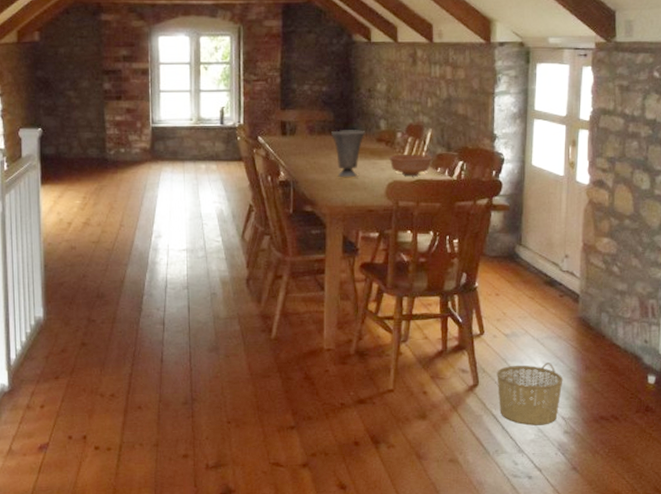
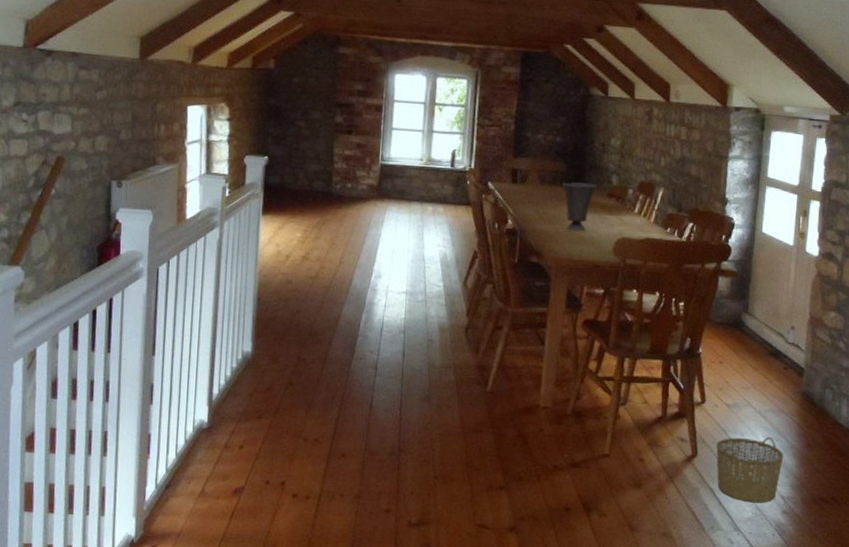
bowl: present [389,154,433,176] -> none [619,211,663,234]

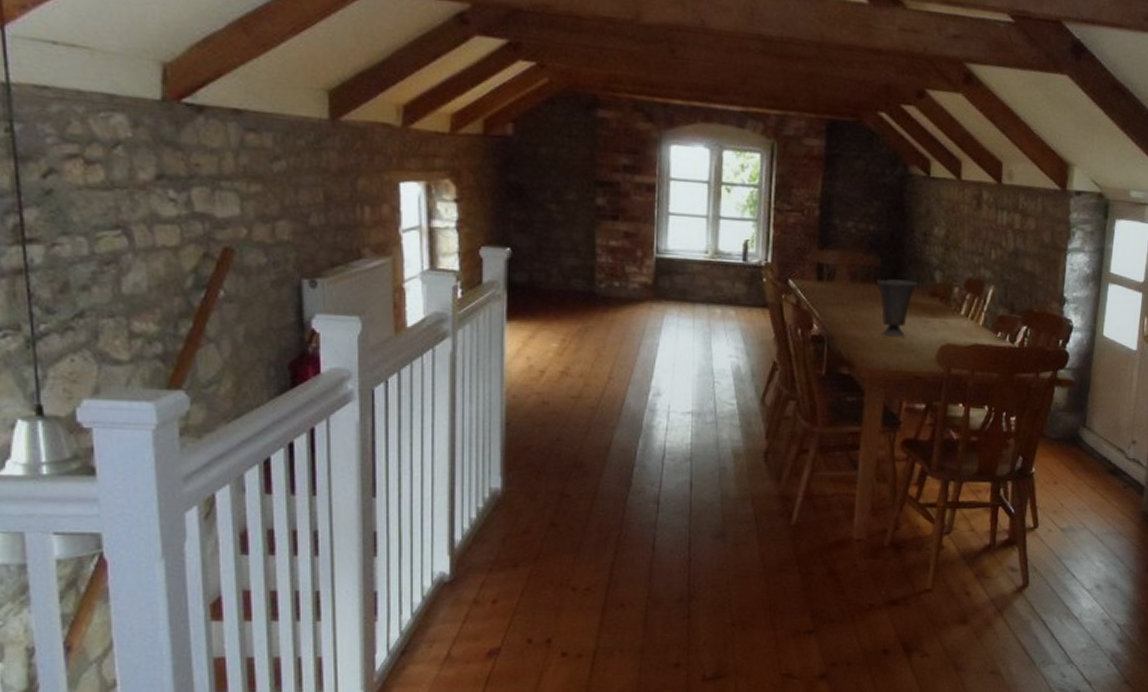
basket: present [716,436,784,503] -> none [1049,561,1122,633]

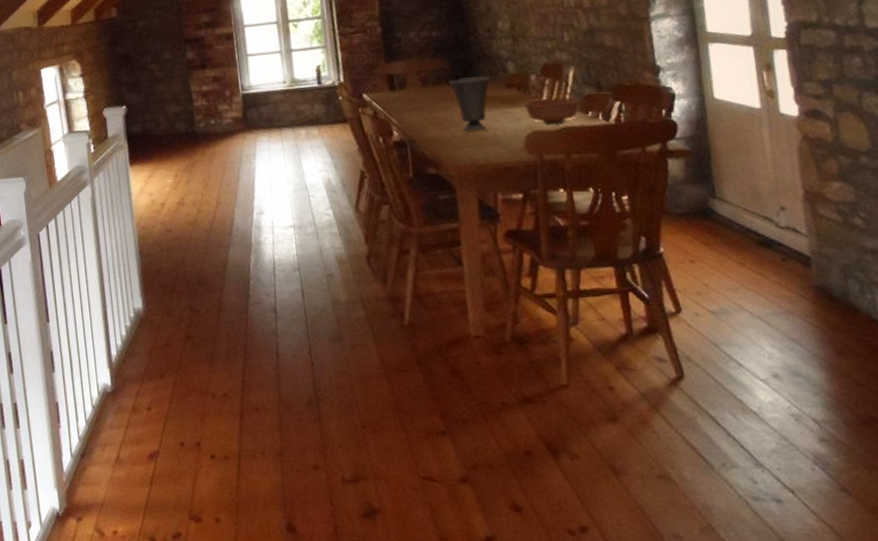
bowl: none [943,312,993,340] -> present [524,97,580,124]

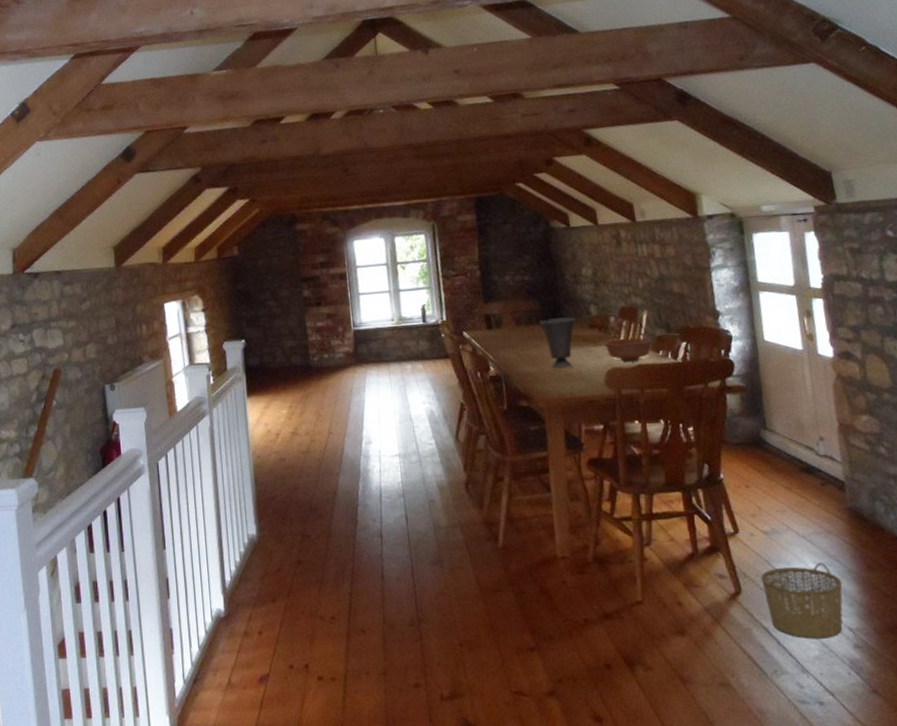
basket: none [707,345,807,431] -> present [760,562,843,639]

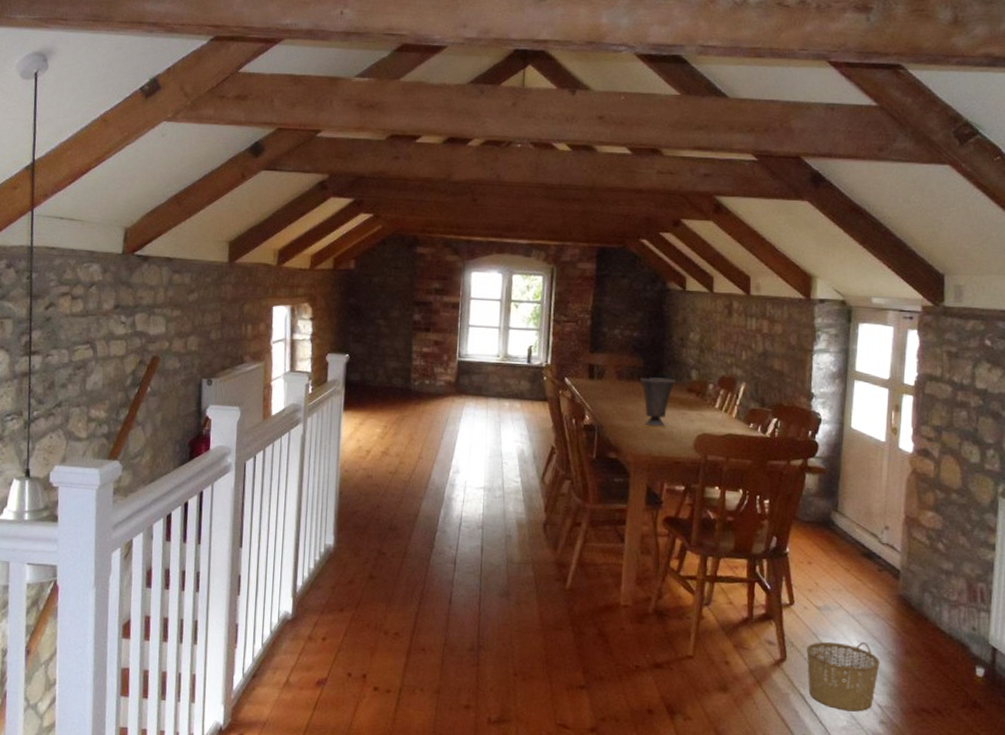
bowl: present [604,338,653,362] -> none [699,406,745,430]

